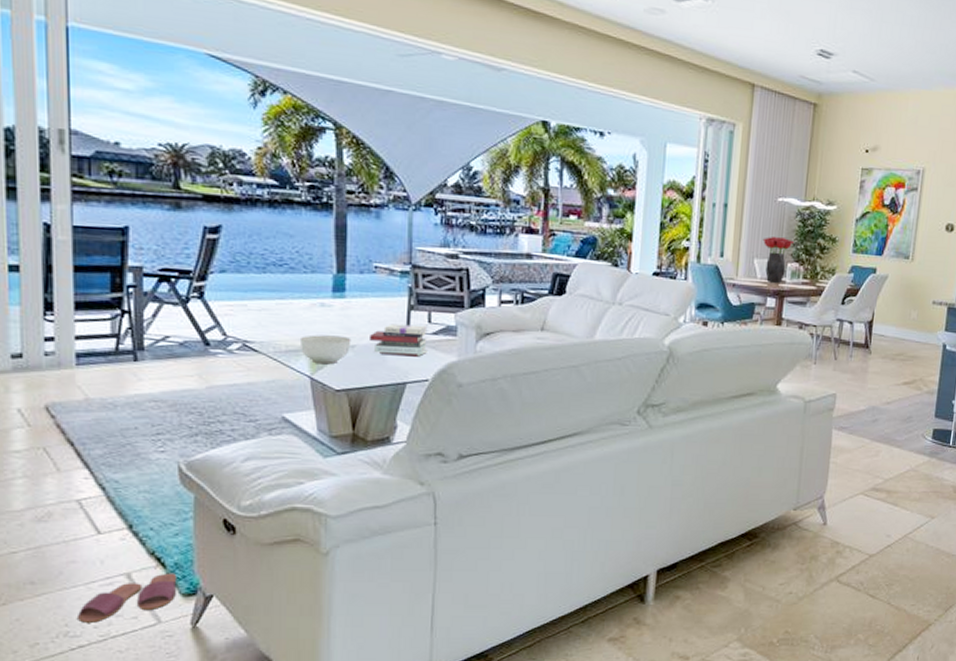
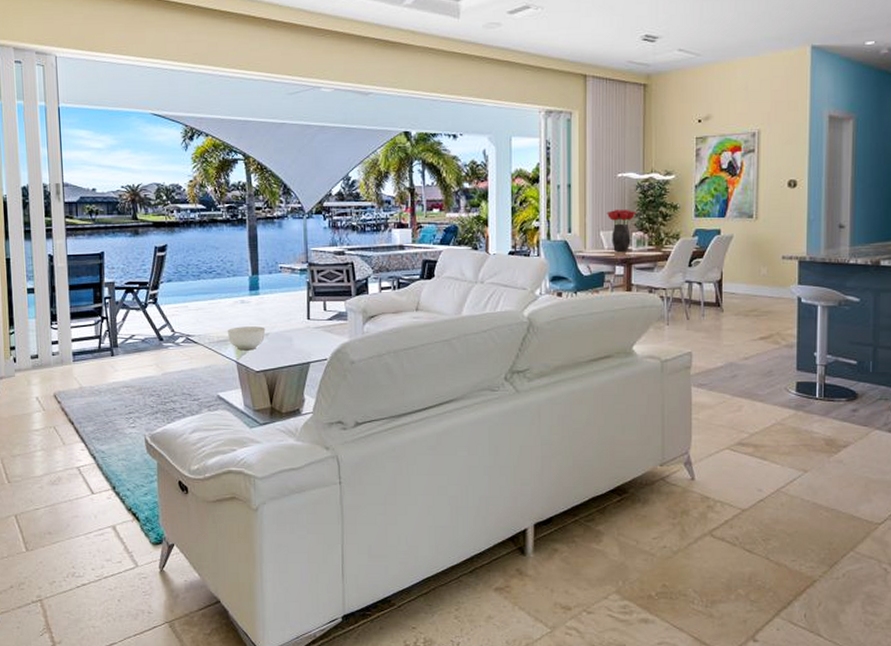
slippers: present [78,573,177,623] -> none [81,525,148,566]
books: present [370,323,428,357] -> none [280,313,325,340]

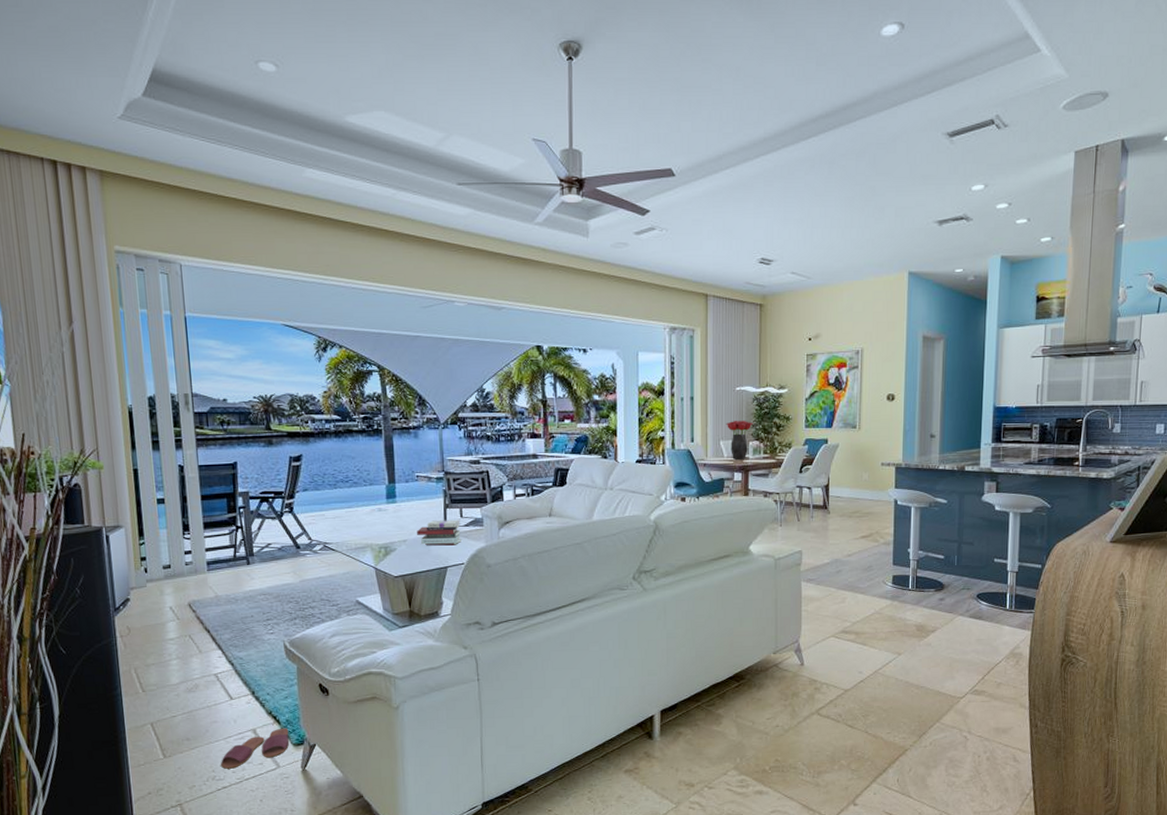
slippers: none [81,525,148,566] -> present [221,727,289,769]
bowl: present [227,326,266,351] -> none [364,533,403,557]
books: none [280,313,325,340] -> present [417,519,461,546]

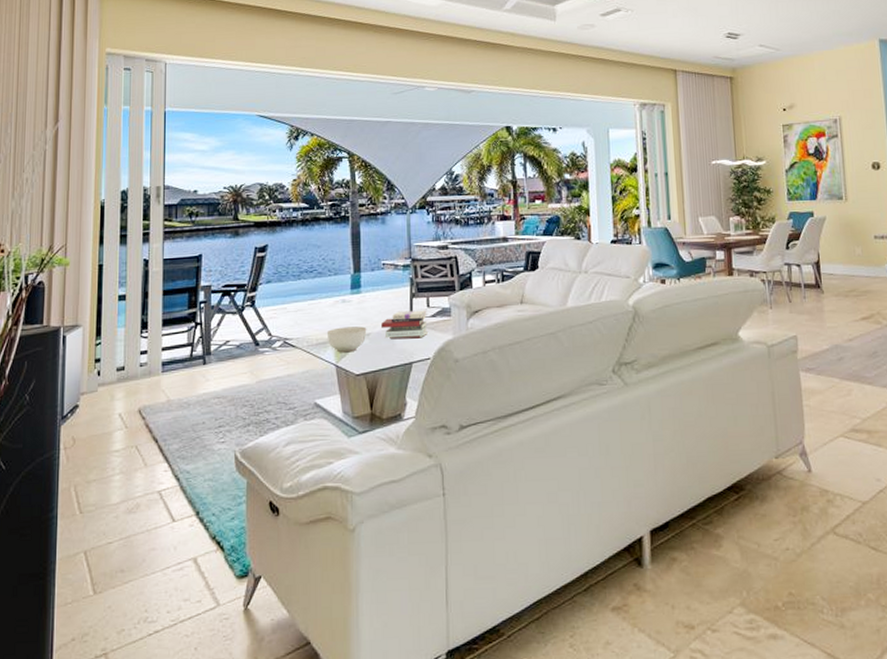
slippers: present [221,727,289,769] -> none [155,555,233,608]
bowl: none [364,533,403,557] -> present [326,326,367,353]
bouquet: present [726,421,753,459] -> none [703,195,732,237]

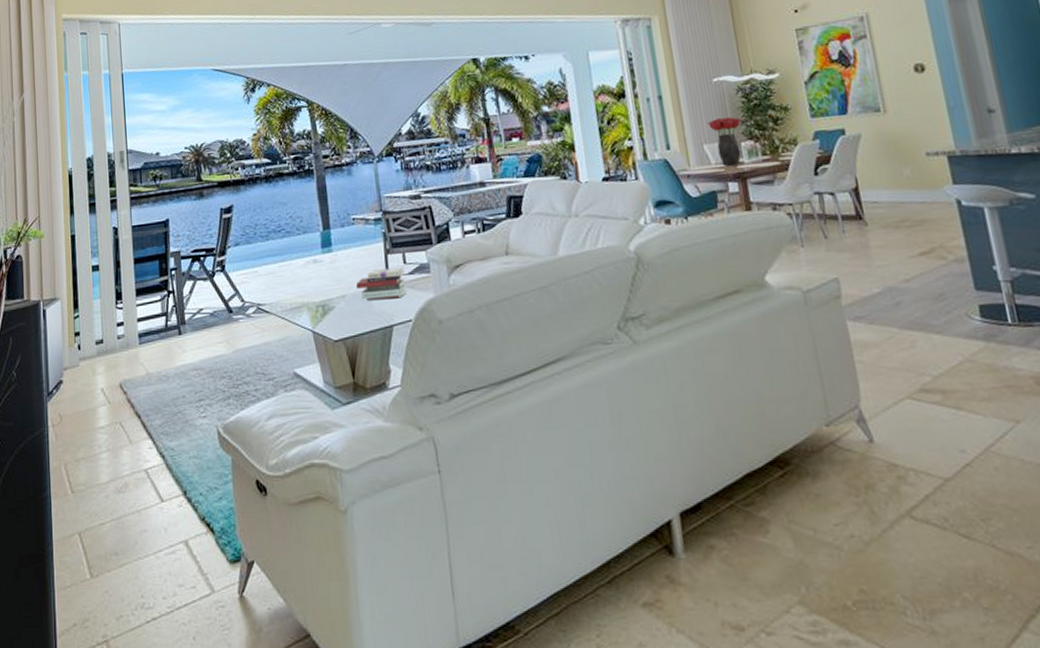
bowl: present [326,326,367,353] -> none [300,288,342,318]
bouquet: none [703,195,732,237] -> present [707,117,742,166]

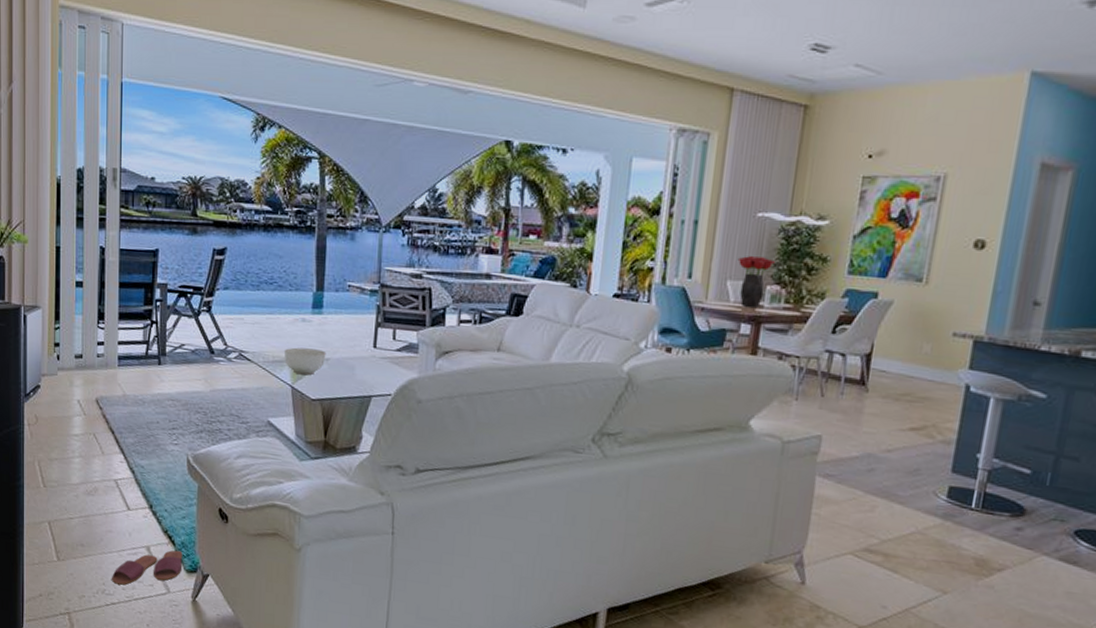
slippers: none [150,538,224,594] -> present [112,550,183,585]
bowl: none [300,288,342,318] -> present [284,347,327,375]
books: present [356,266,407,301] -> none [342,339,392,372]

